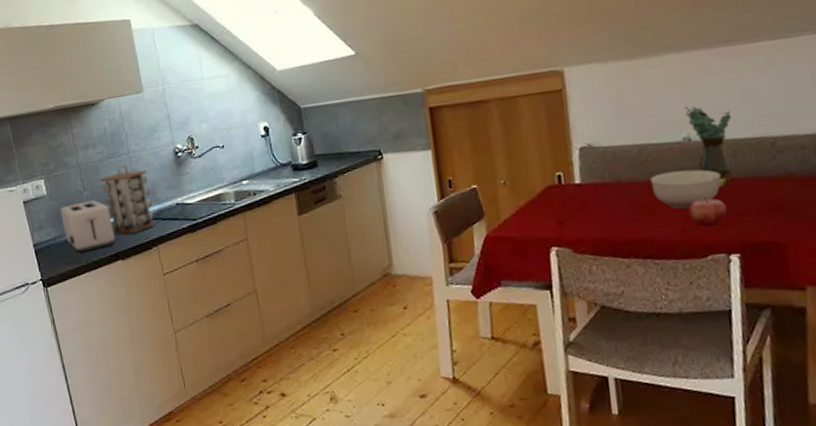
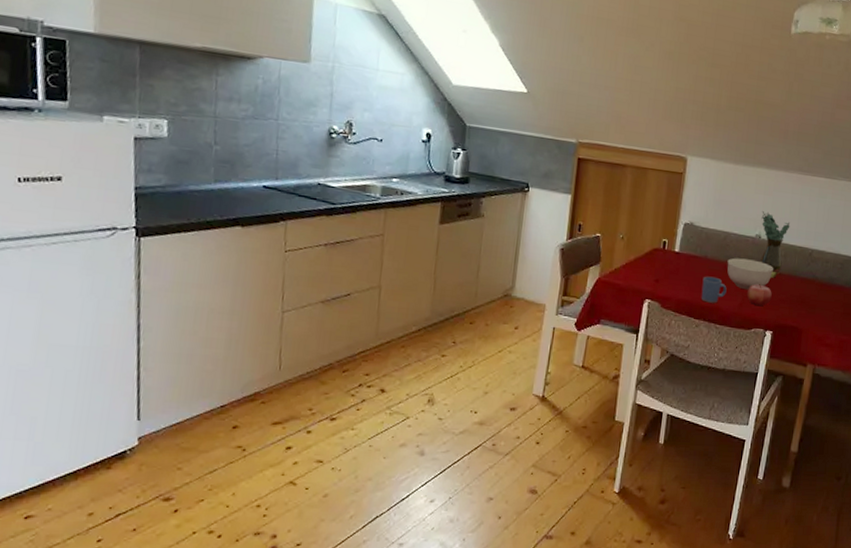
toaster: present [60,200,115,253] -> none [178,154,241,210]
spice rack: present [100,164,156,235] -> none [237,128,293,203]
mug: none [621,202,659,236] -> present [701,276,727,303]

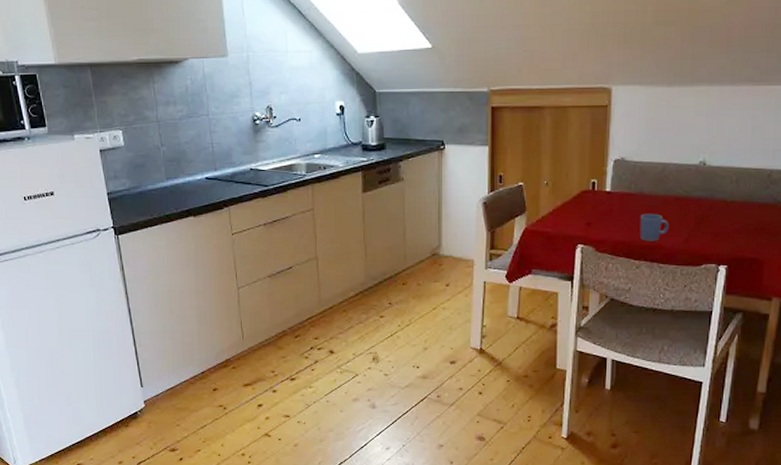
bowl: present [727,257,773,290] -> none [667,190,723,224]
fruit: present [746,284,772,306] -> none [692,216,724,239]
vase: present [760,211,790,278] -> none [705,134,741,207]

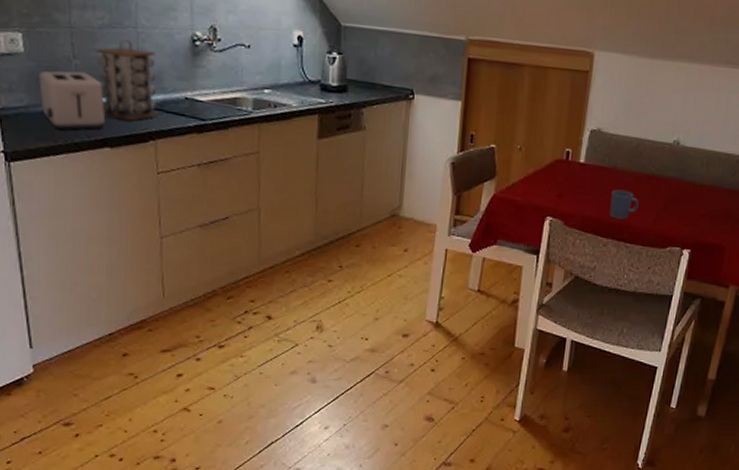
toaster: none [136,156,188,206] -> present [39,70,105,131]
spice rack: none [178,124,229,193] -> present [96,37,158,121]

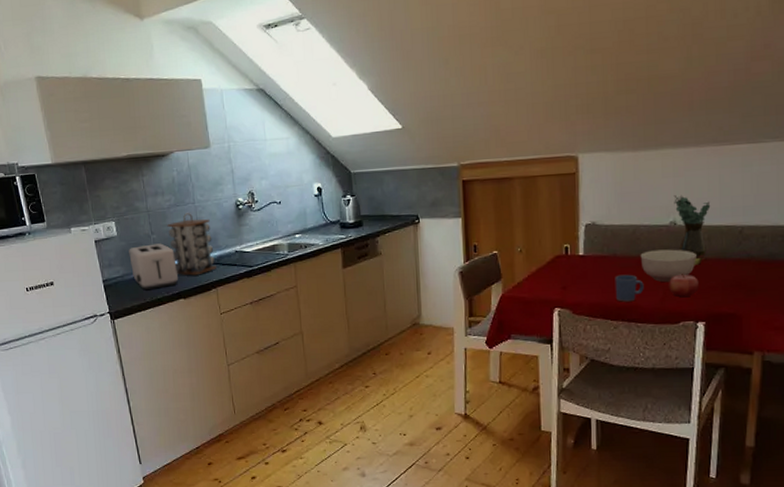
bowl: none [639,168,693,205] -> present [640,249,697,283]
fruit: none [661,197,691,221] -> present [668,274,699,297]
vase: none [678,113,715,190] -> present [673,195,711,265]

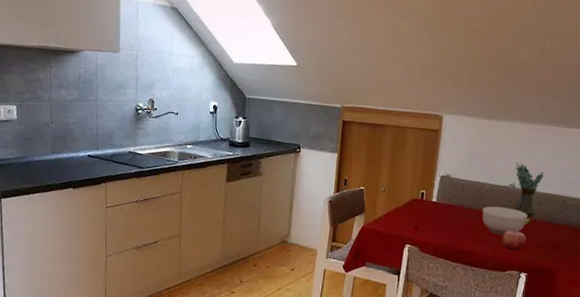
toaster: present [129,243,178,291] -> none [25,132,71,176]
spice rack: present [167,212,216,276] -> none [67,108,109,169]
mug: present [615,274,644,302] -> none [457,223,482,248]

